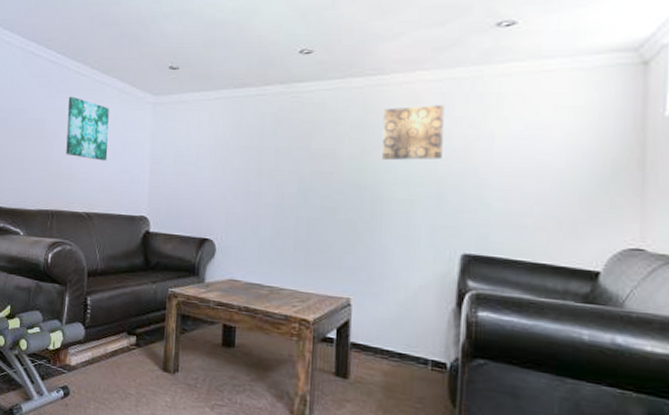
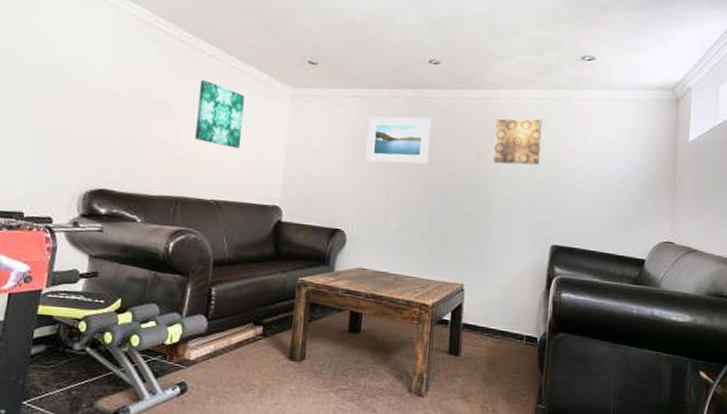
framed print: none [233,113,305,167] -> present [366,116,431,165]

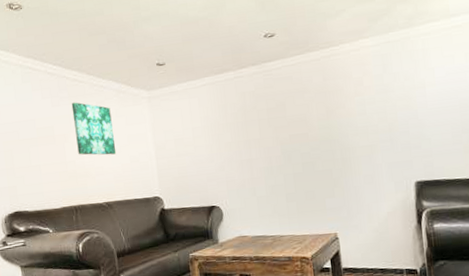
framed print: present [366,116,431,165] -> none [221,88,282,141]
wall art: present [493,118,542,165] -> none [338,65,389,117]

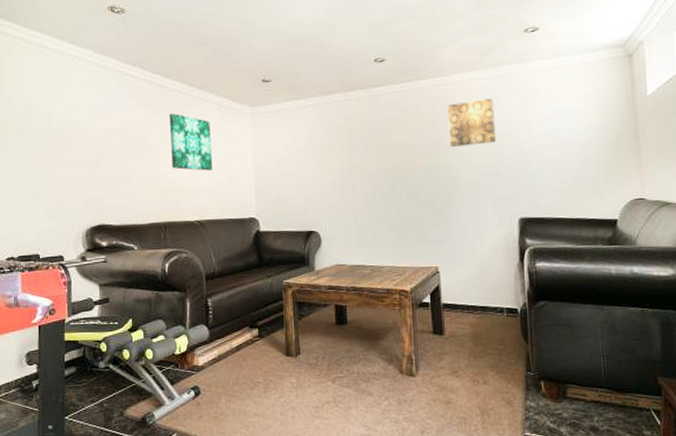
wall art: none [338,65,389,117] -> present [447,98,496,148]

